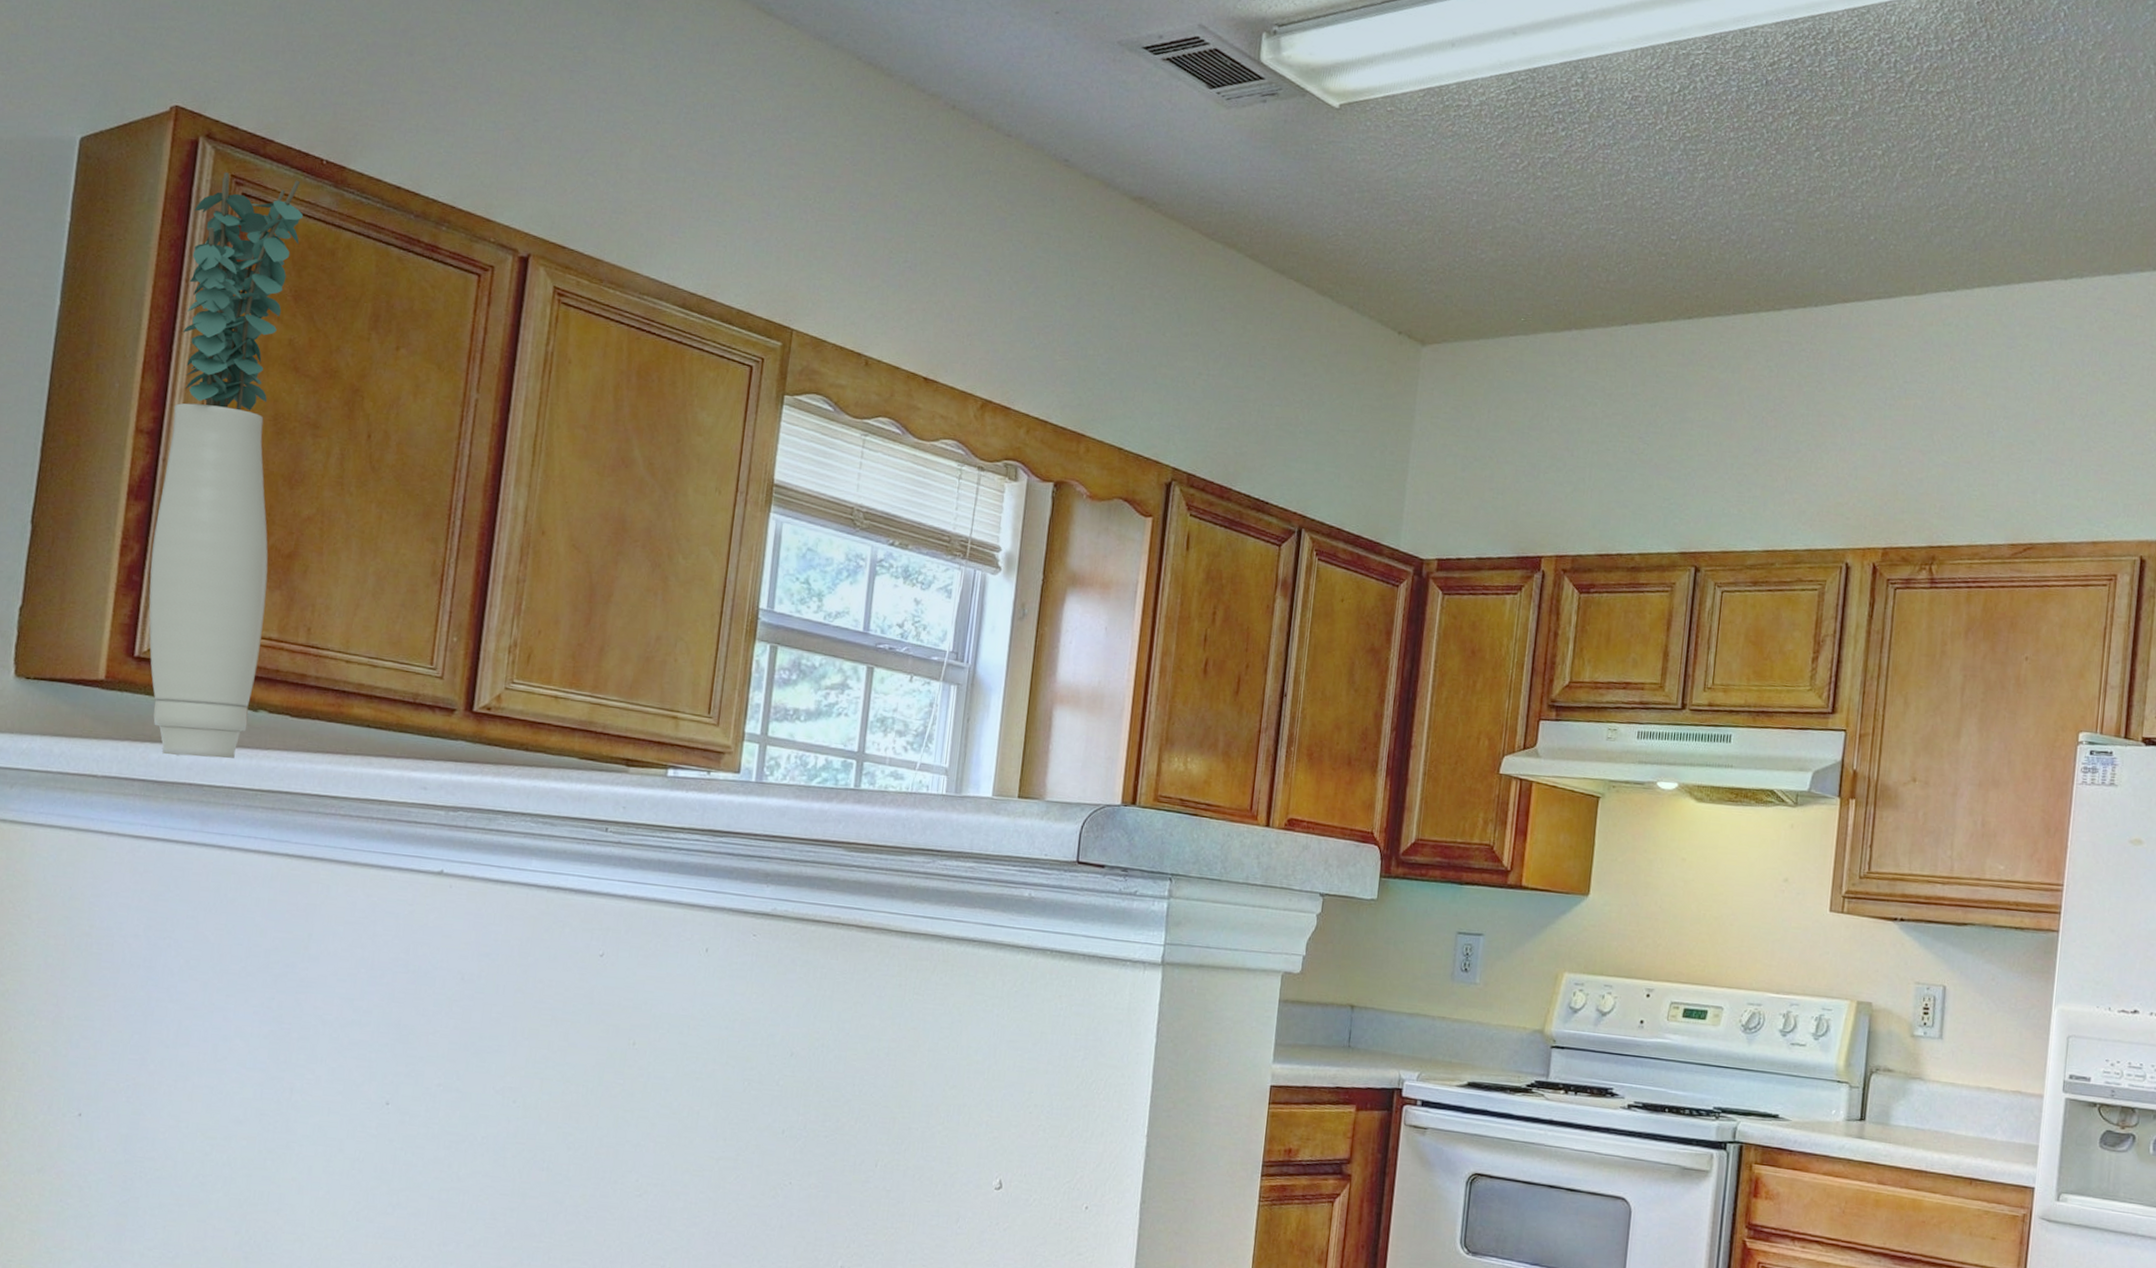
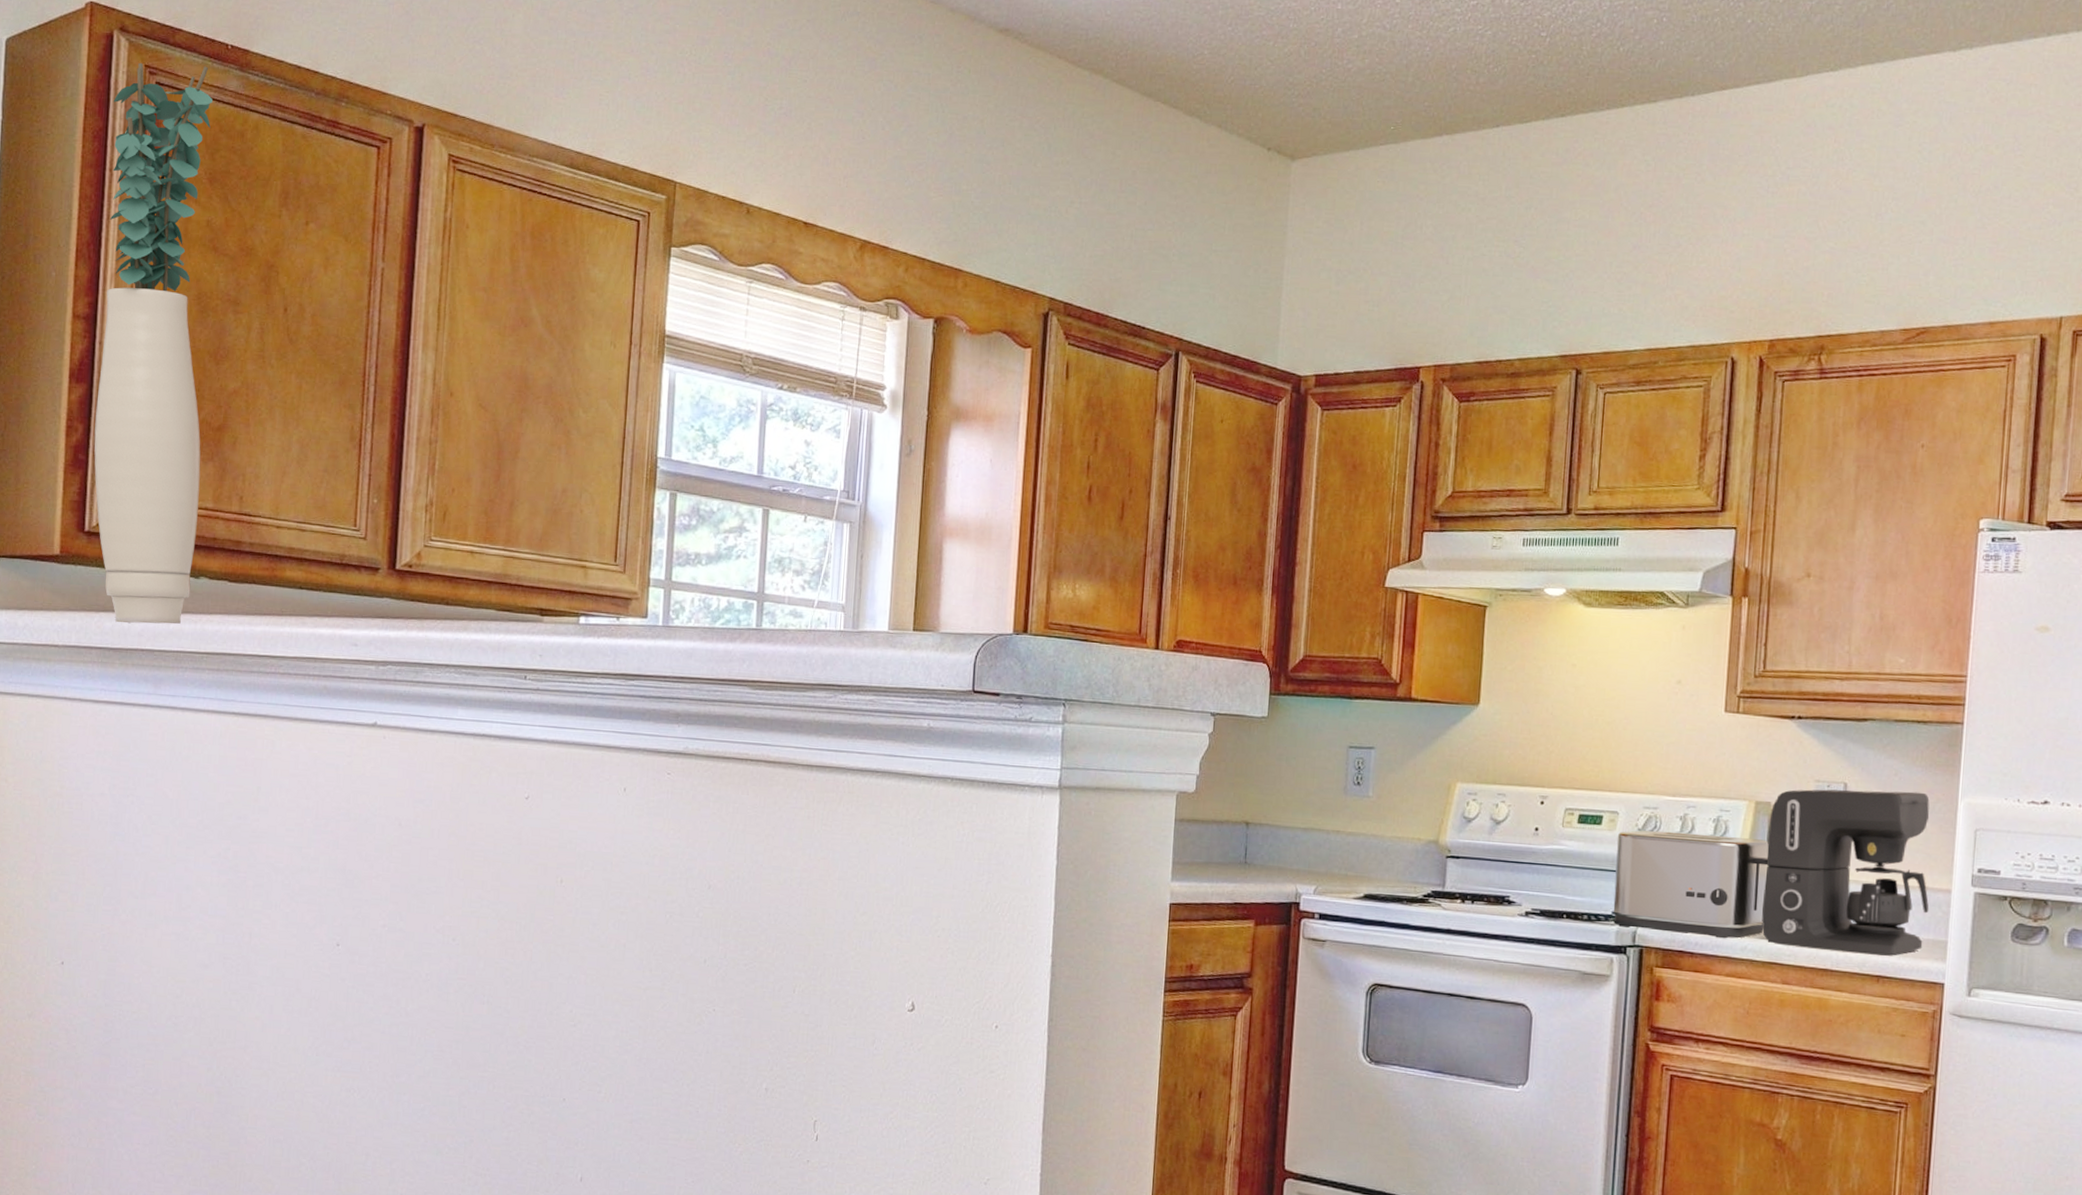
toaster: none [1714,1026,1869,1138] -> present [1613,830,1769,939]
coffee maker: none [1859,991,2025,1160] -> present [1761,789,1930,957]

